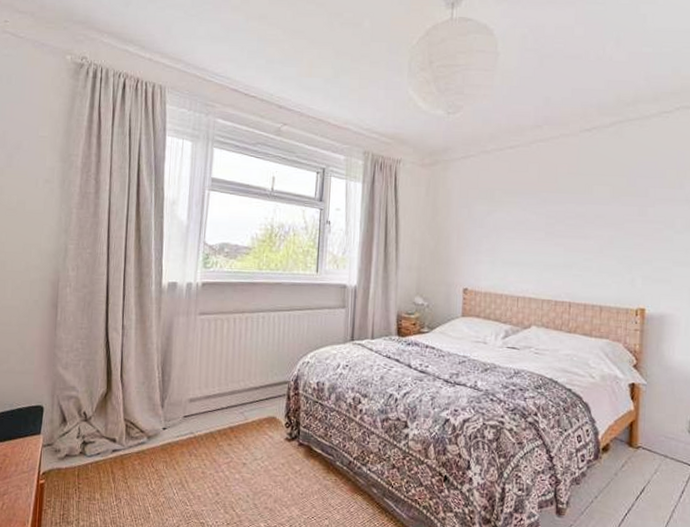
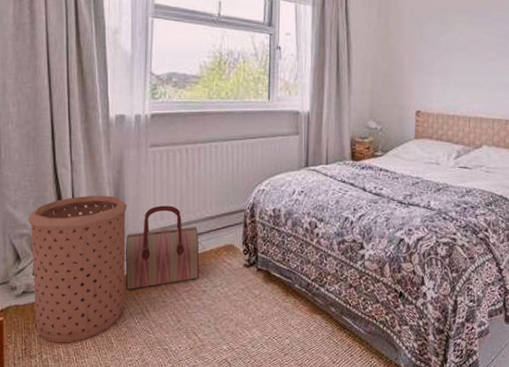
laundry basket: none [75,360,174,511] -> present [28,195,128,343]
handbag: none [167,373,242,458] -> present [125,205,199,290]

